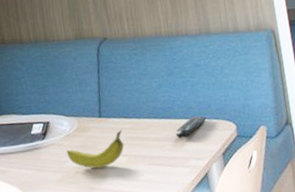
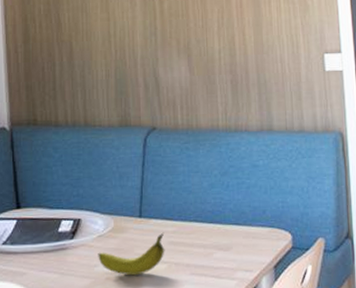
remote control: present [175,116,207,138] -> none [224,222,260,246]

